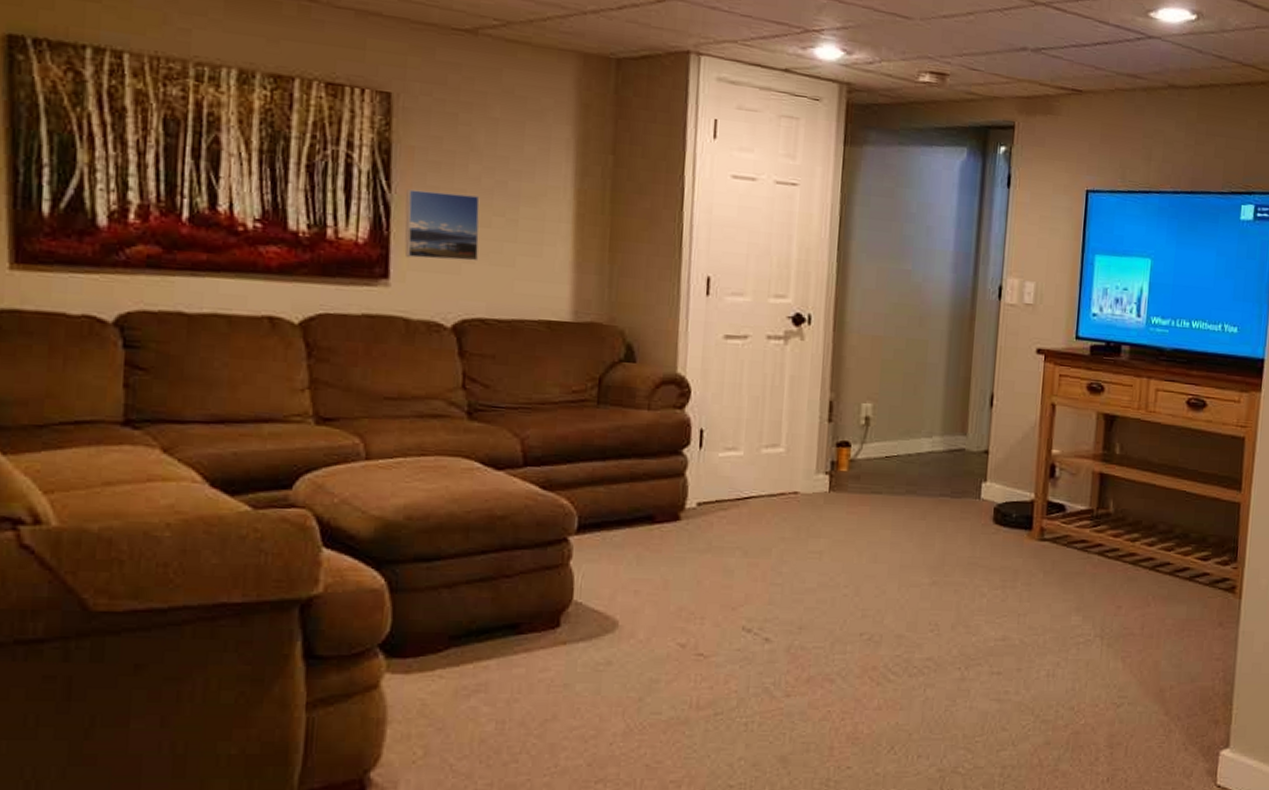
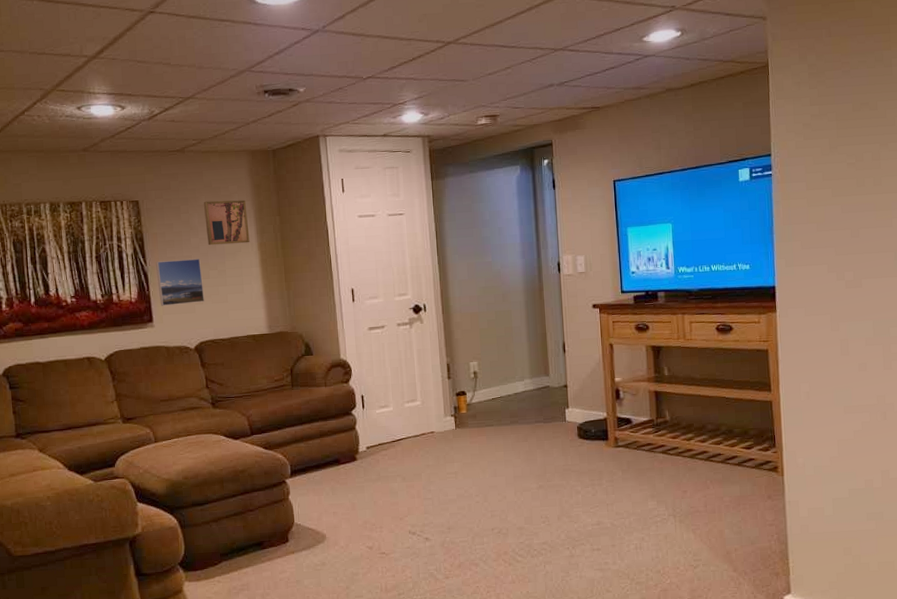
wall art: none [495,113,565,186] -> present [203,200,250,246]

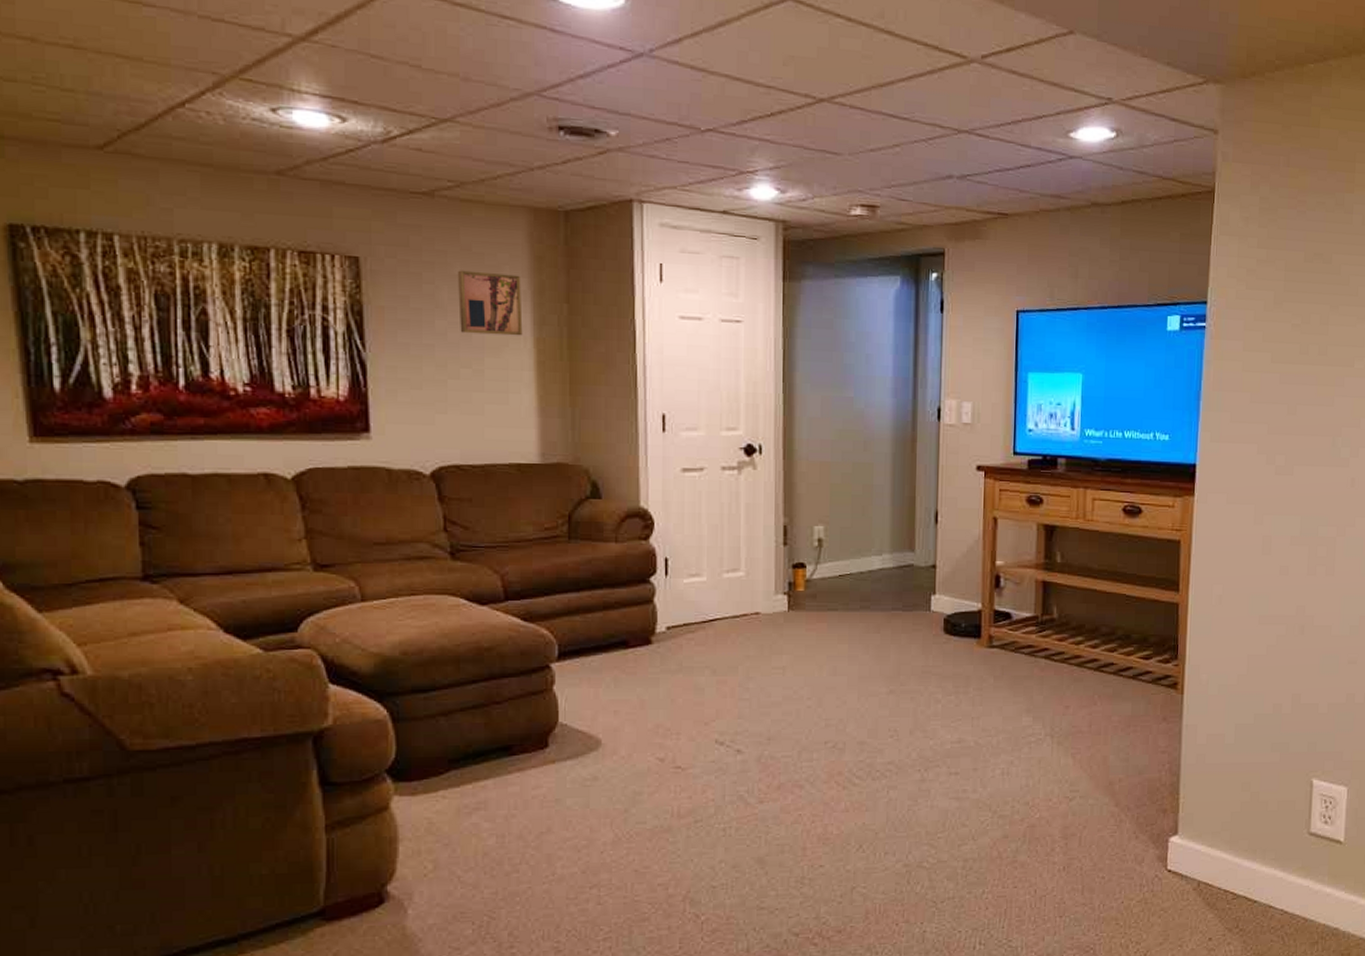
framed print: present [156,258,205,306] -> none [380,347,451,412]

